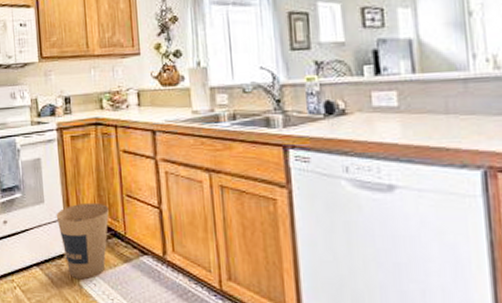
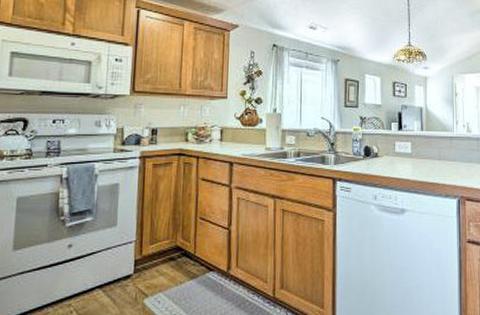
trash can: present [56,202,109,280] -> none [127,225,182,298]

